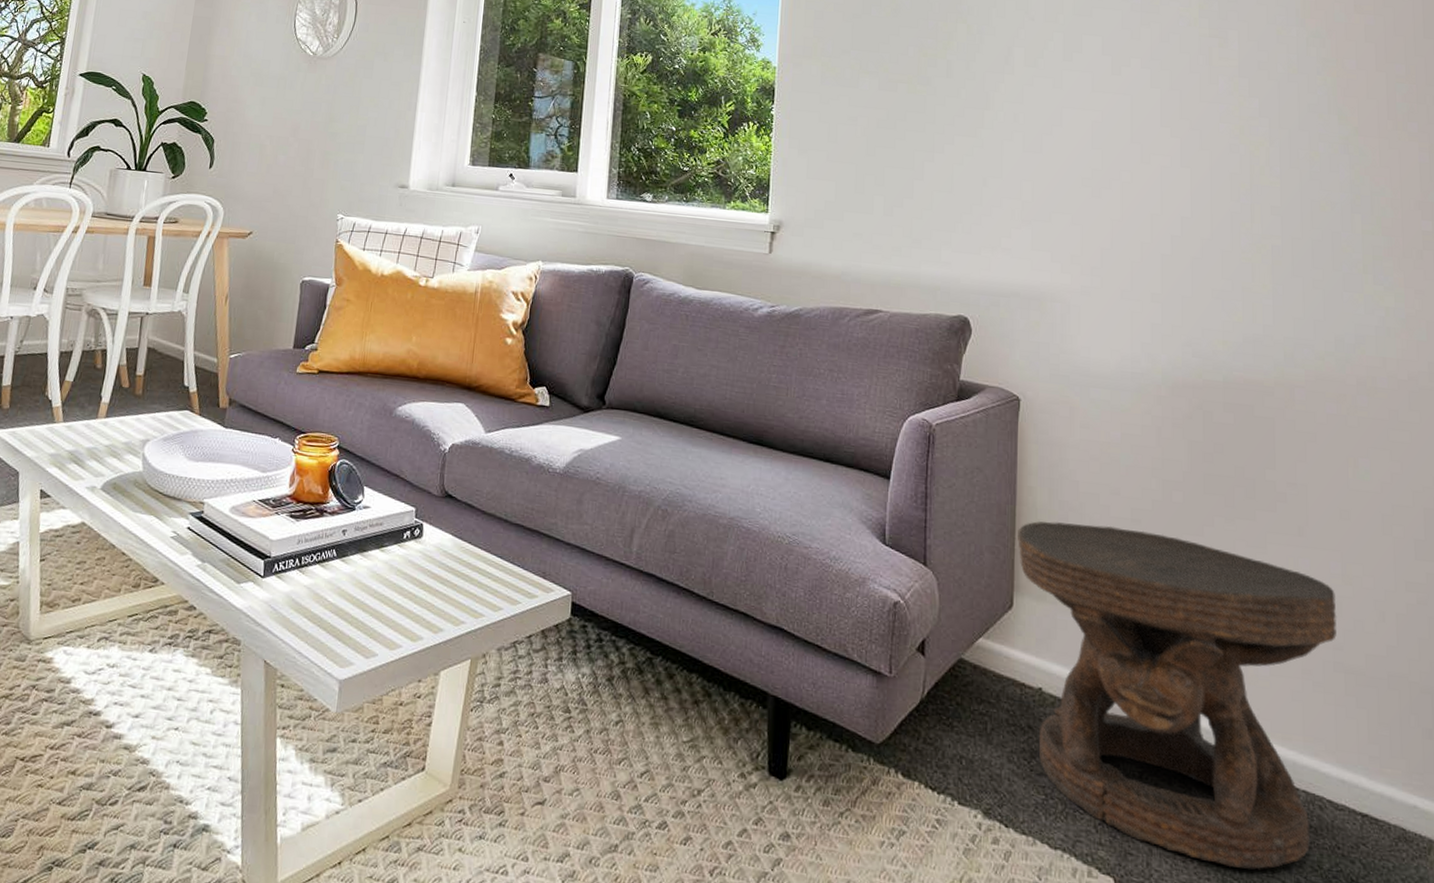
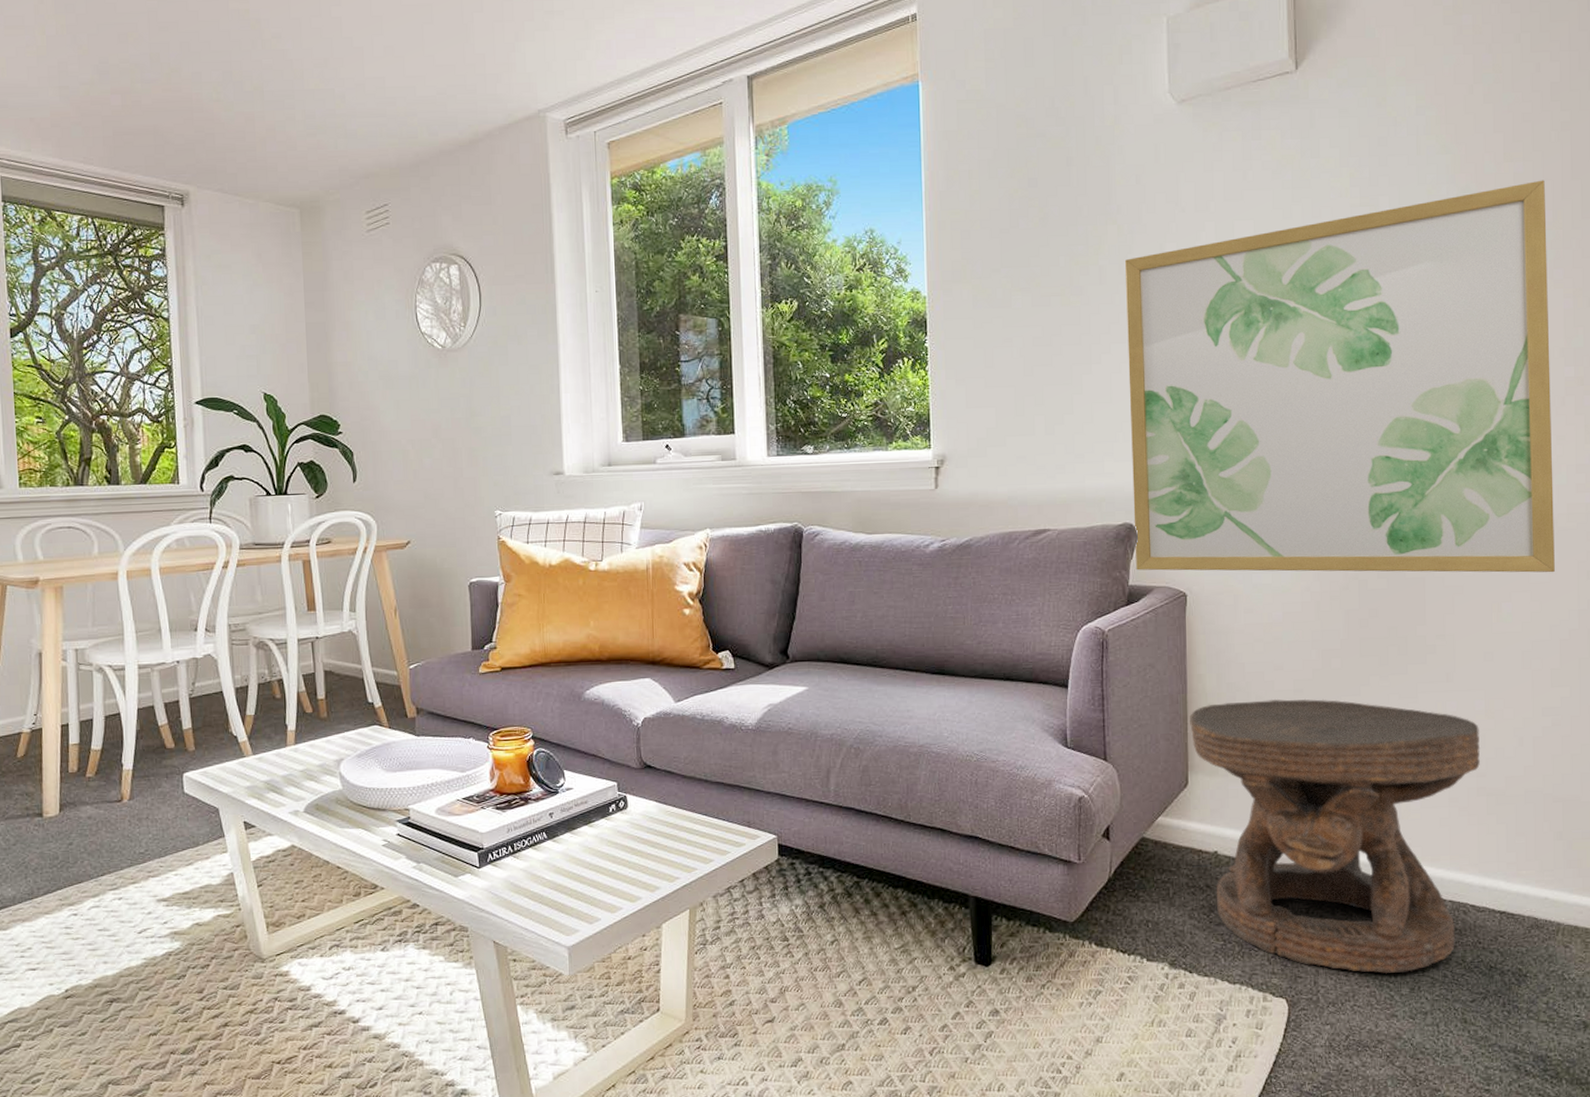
wall art: none [968,34,1416,434] -> present [1124,180,1555,573]

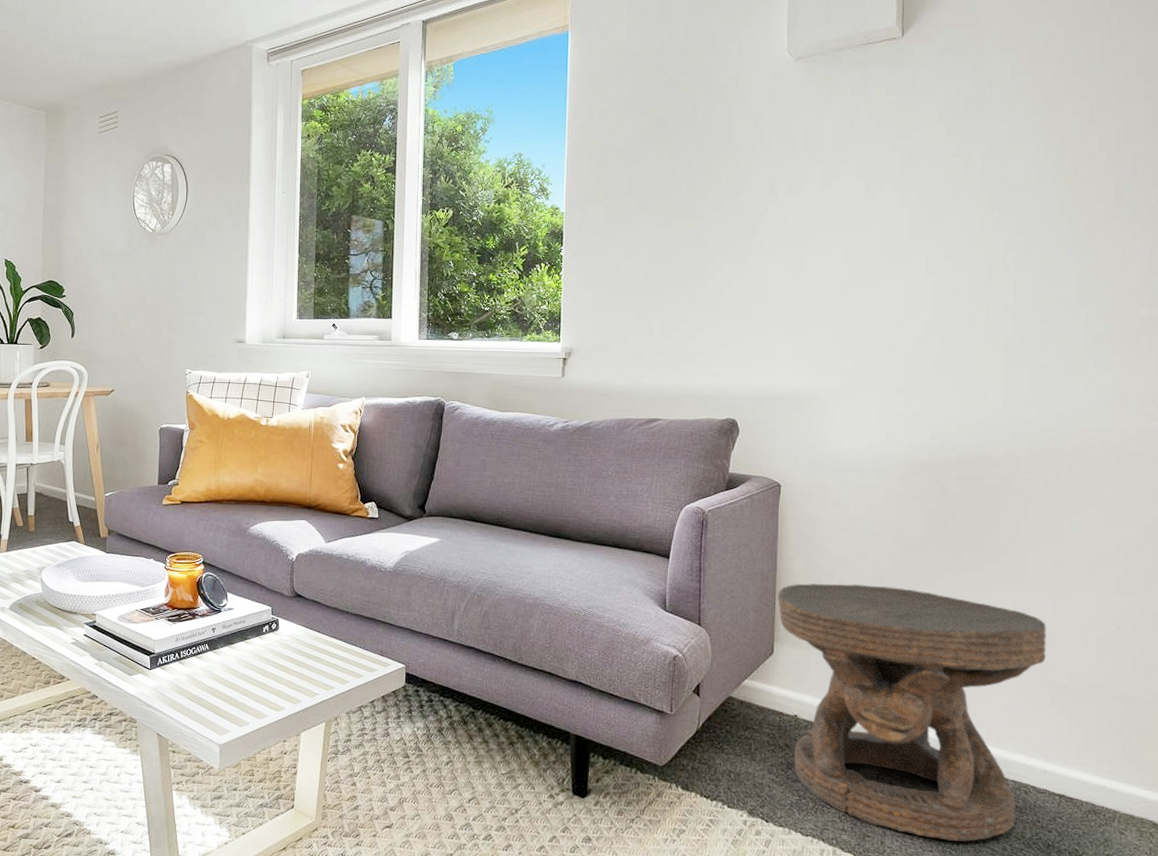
wall art: present [1124,180,1555,573] -> none [736,142,1128,491]

